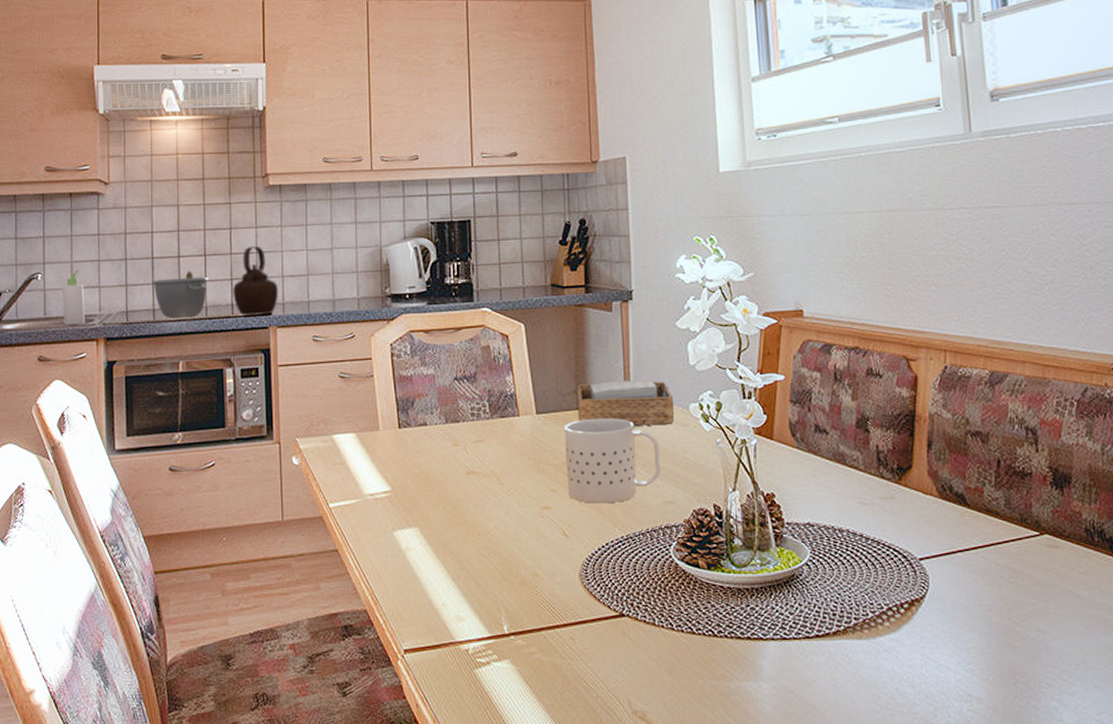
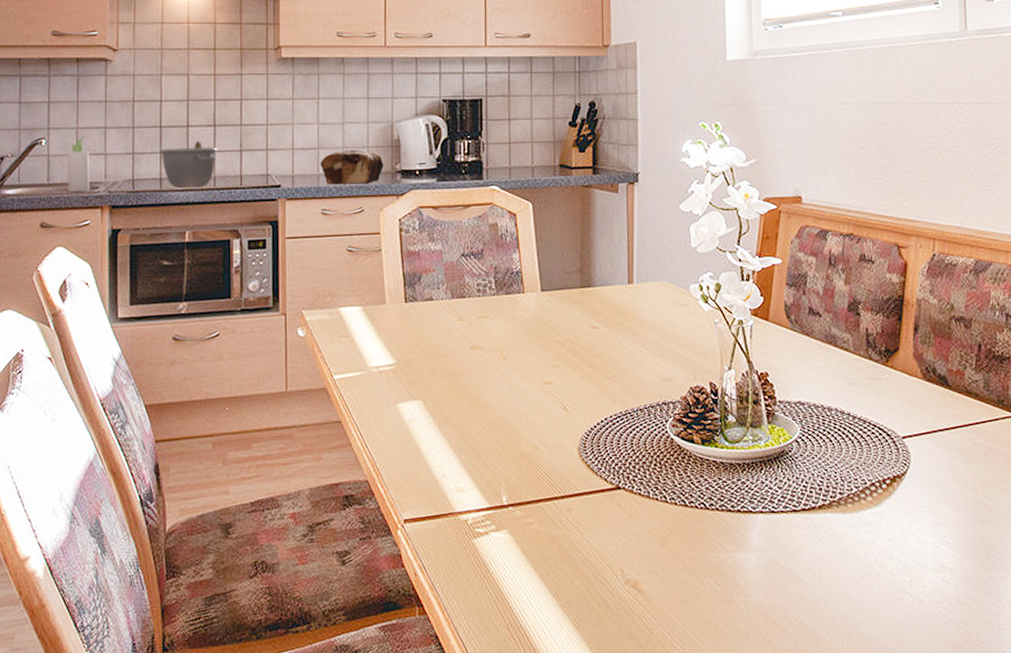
teapot: present [233,246,279,316] -> none [242,118,289,188]
bread loaf: none [309,275,373,312] -> present [319,149,384,185]
mug: present [563,418,661,504] -> none [567,296,660,380]
napkin holder: present [577,380,675,426] -> none [581,260,675,305]

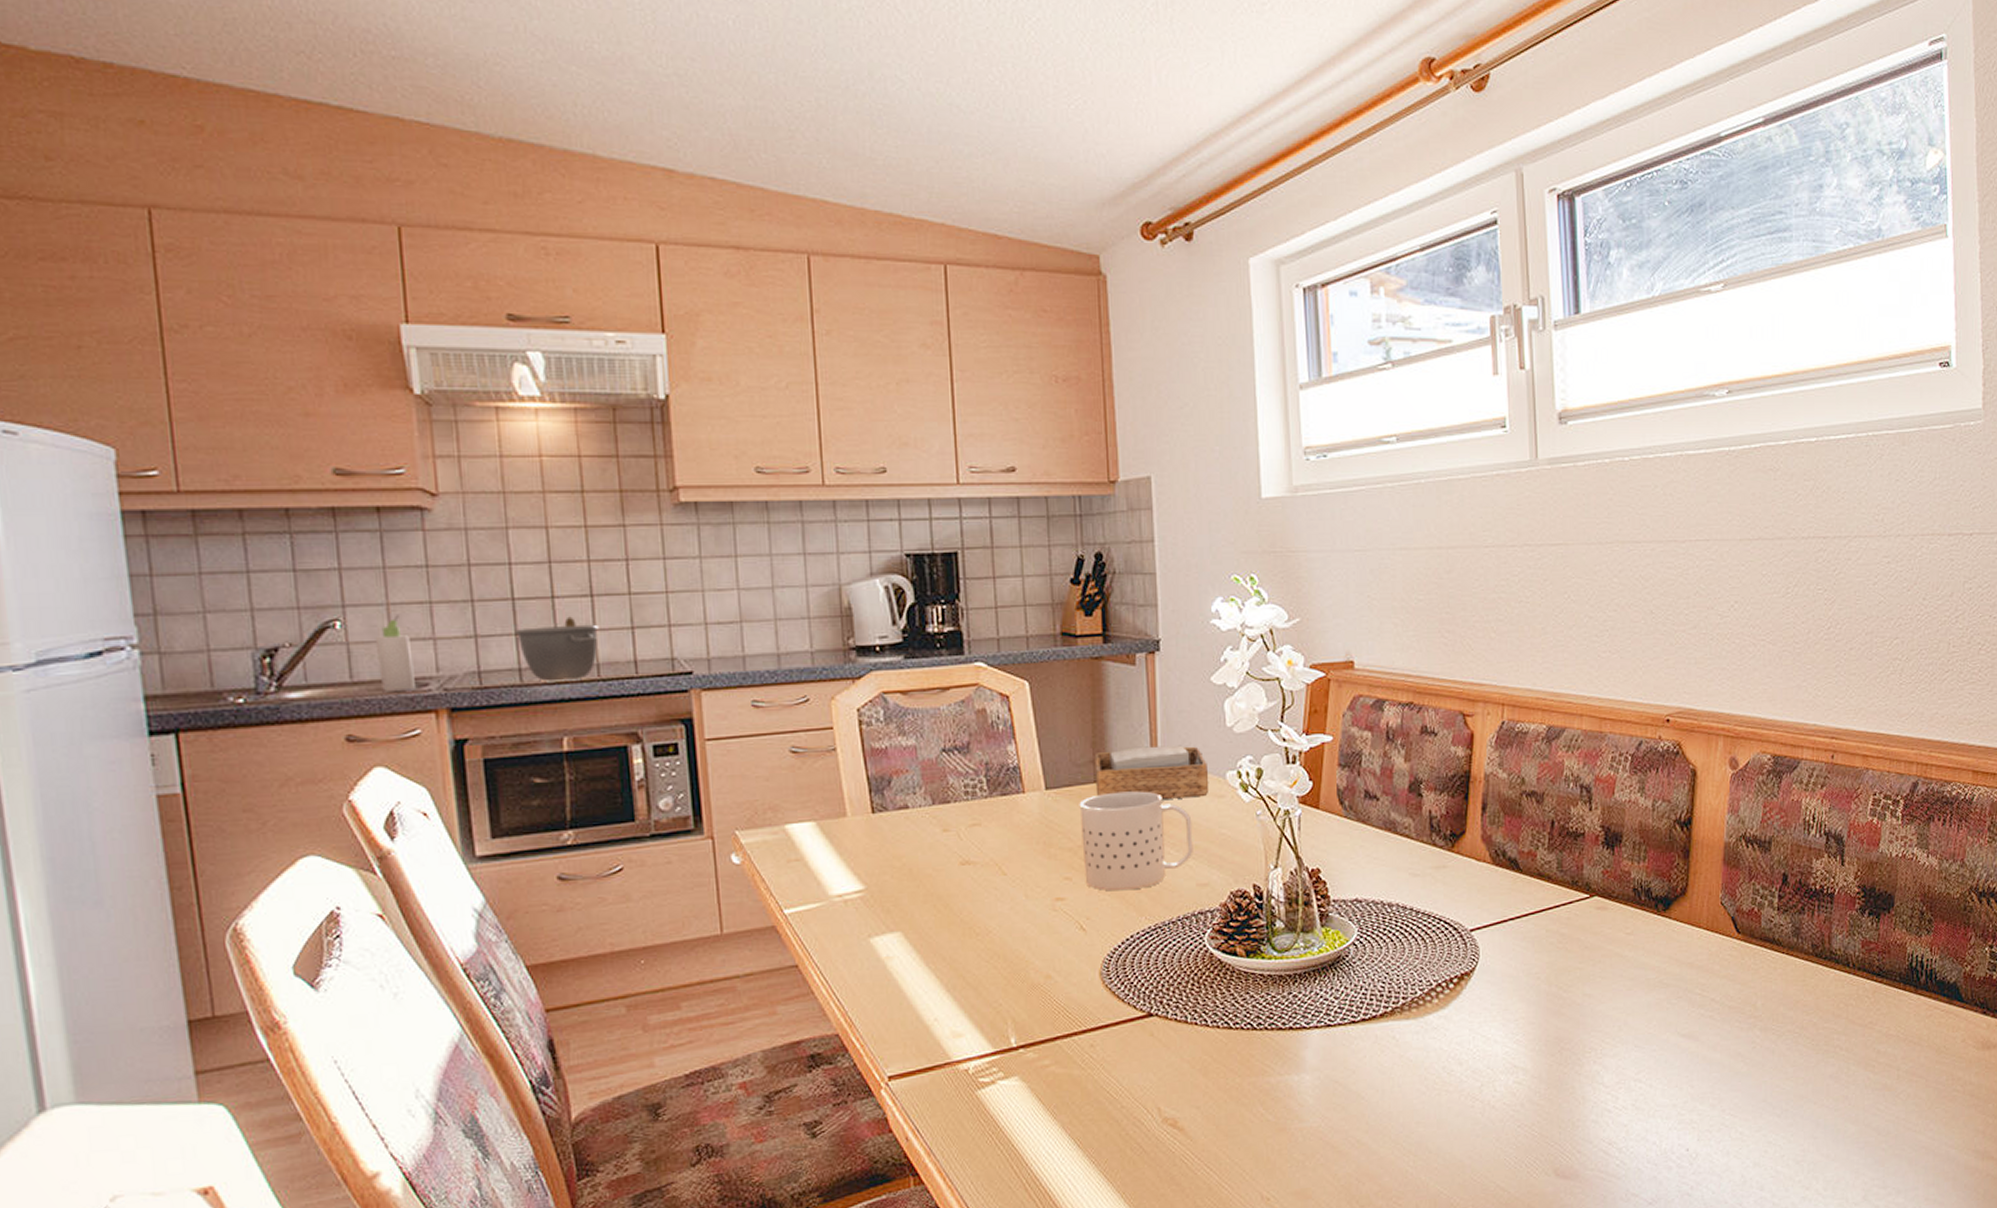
bread loaf: present [319,149,384,185] -> none [744,621,832,669]
mug: none [567,296,660,380] -> present [1079,791,1193,892]
napkin holder: none [581,260,675,305] -> present [1094,745,1210,799]

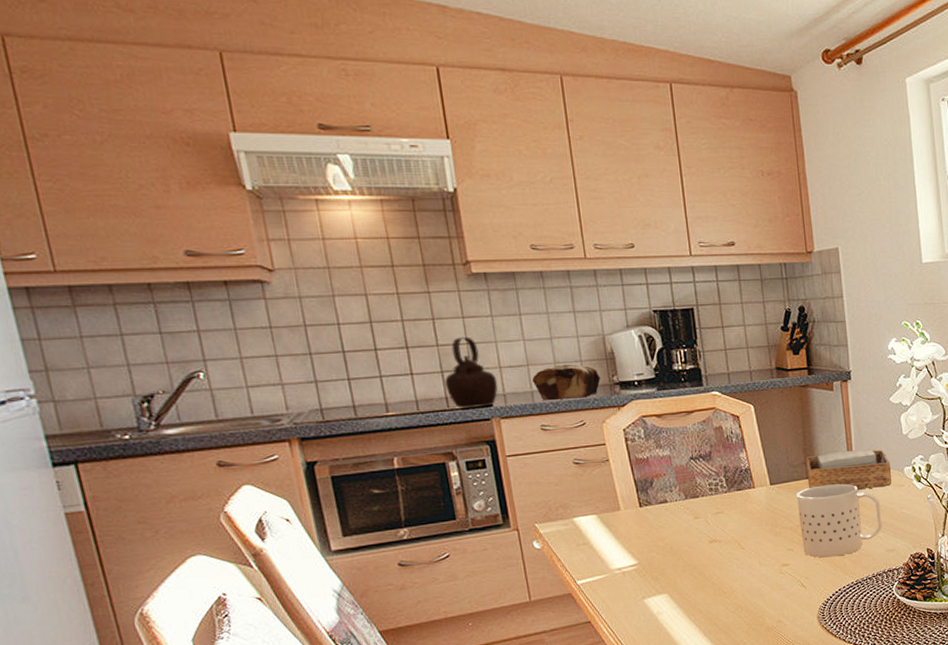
bottle: present [375,615,415,691] -> none [233,366,270,426]
cooking pot: present [514,616,600,682] -> none [347,364,416,415]
teapot: none [635,583,702,677] -> present [445,336,498,409]
bread loaf: none [744,621,832,669] -> present [531,364,601,401]

